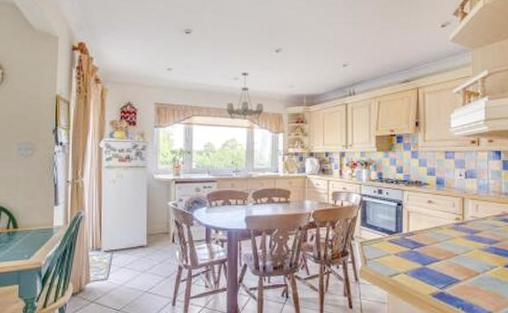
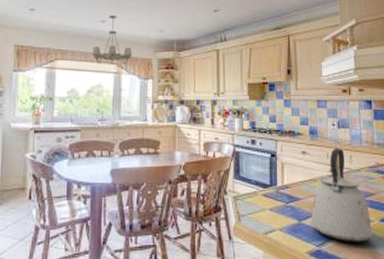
kettle: none [435,197,496,287] -> present [311,148,372,243]

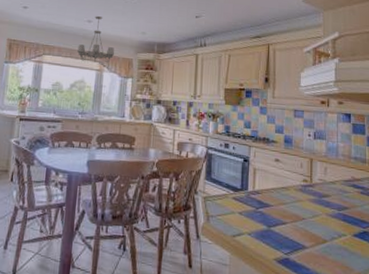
kettle: present [311,148,372,243] -> none [280,158,344,256]

